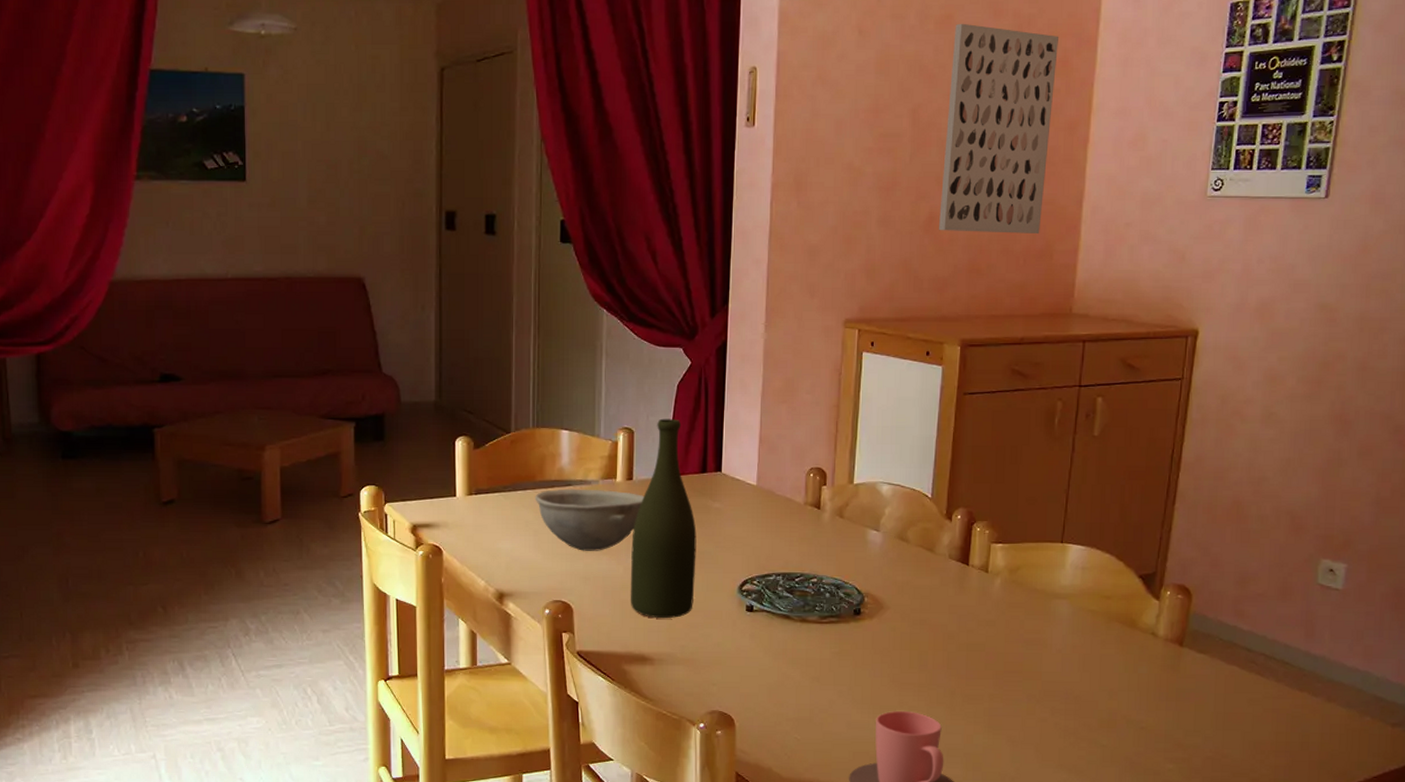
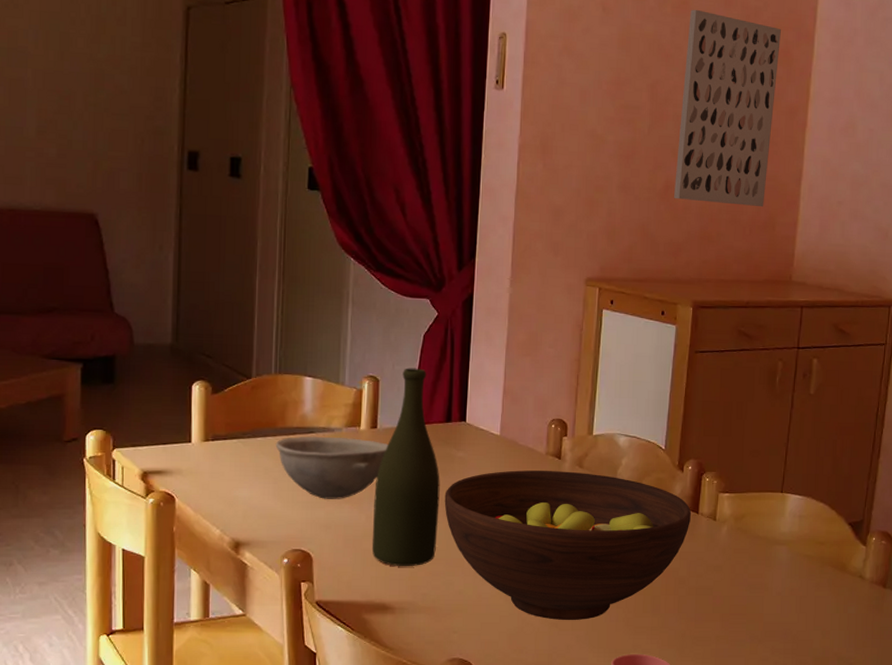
fruit bowl: none [701,521,960,675] -> present [444,470,691,620]

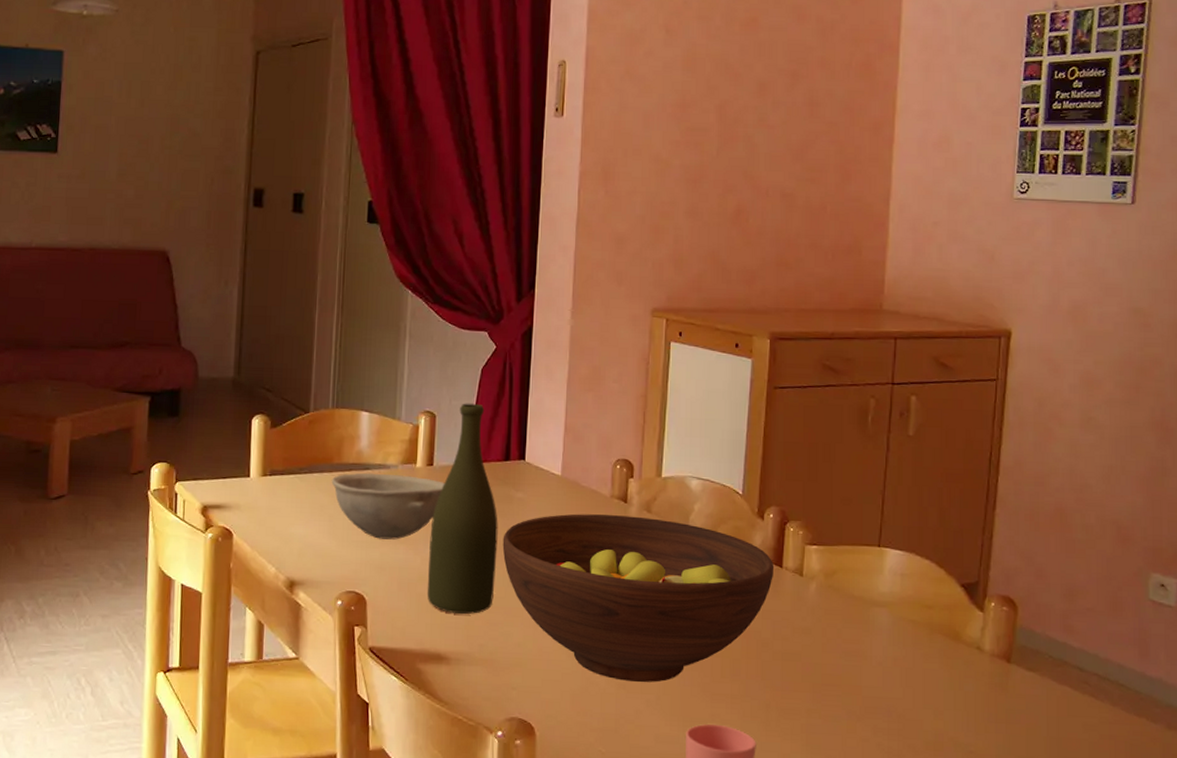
wall art: present [674,9,782,208] -> none [747,26,862,231]

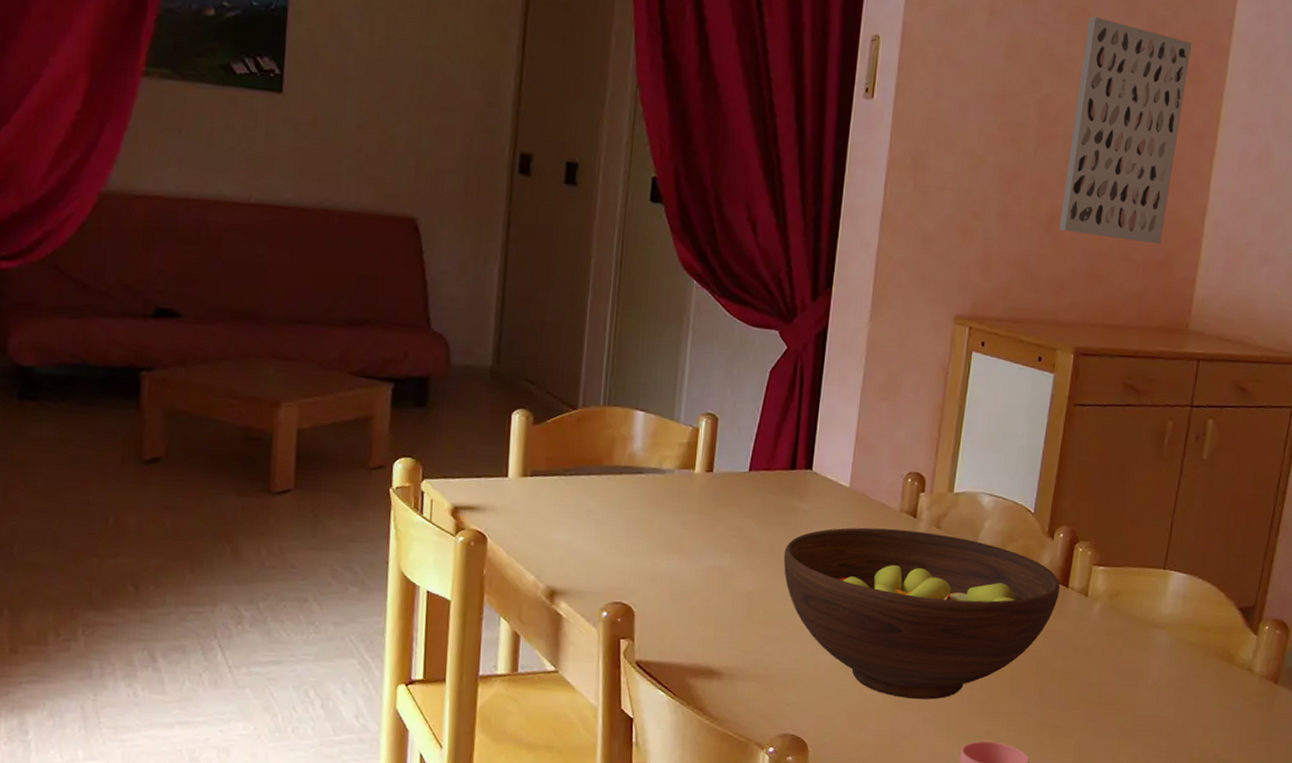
bowl: present [331,472,445,540] -> none [600,476,725,549]
bottle: present [427,403,498,615] -> none [700,406,780,629]
wall art: none [747,26,862,231] -> present [1059,16,1192,245]

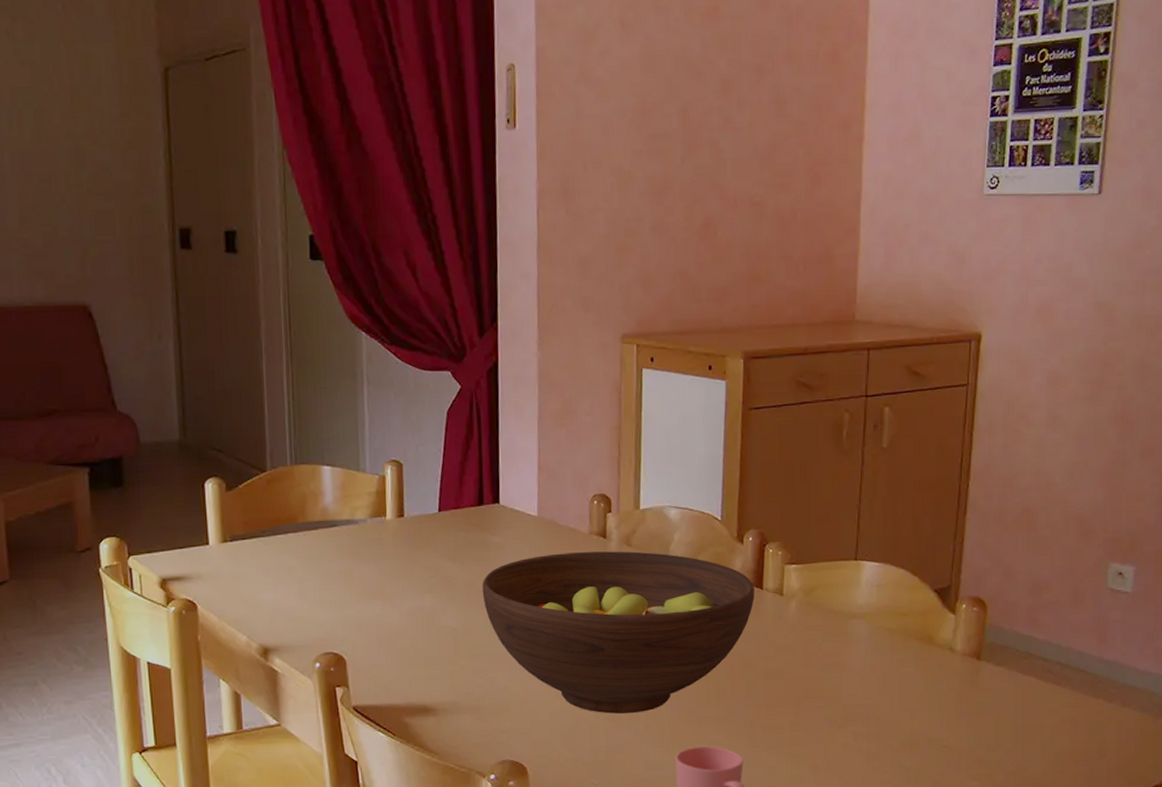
wall art: present [1059,16,1192,245] -> none [715,15,829,239]

